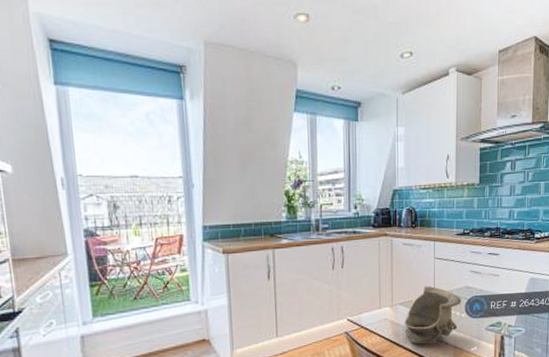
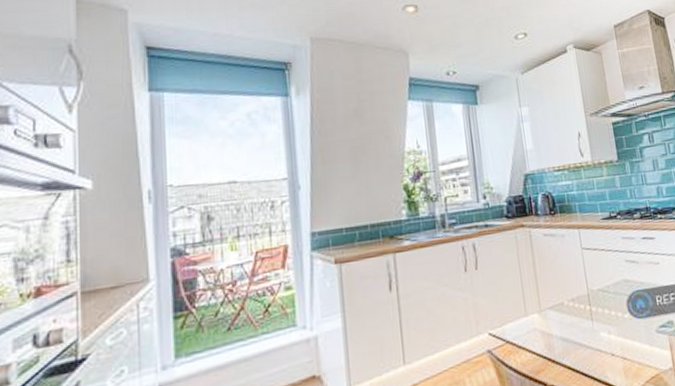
decorative bowl: present [404,286,462,345] -> none [557,282,622,359]

